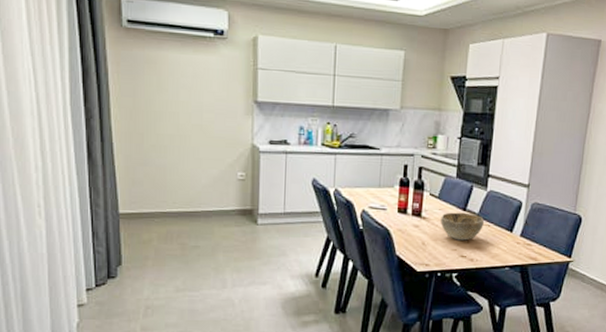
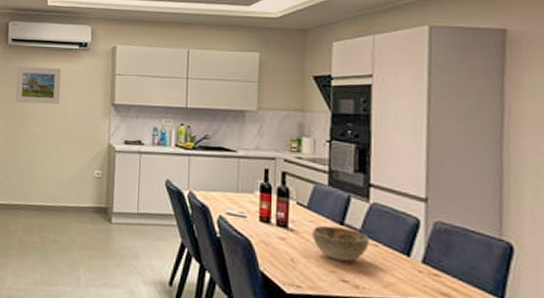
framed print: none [137,55,195,101] -> present [15,66,61,104]

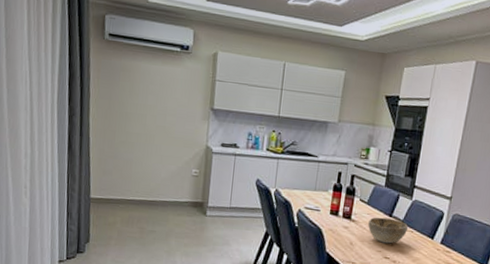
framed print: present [15,66,61,104] -> none [113,63,162,106]

